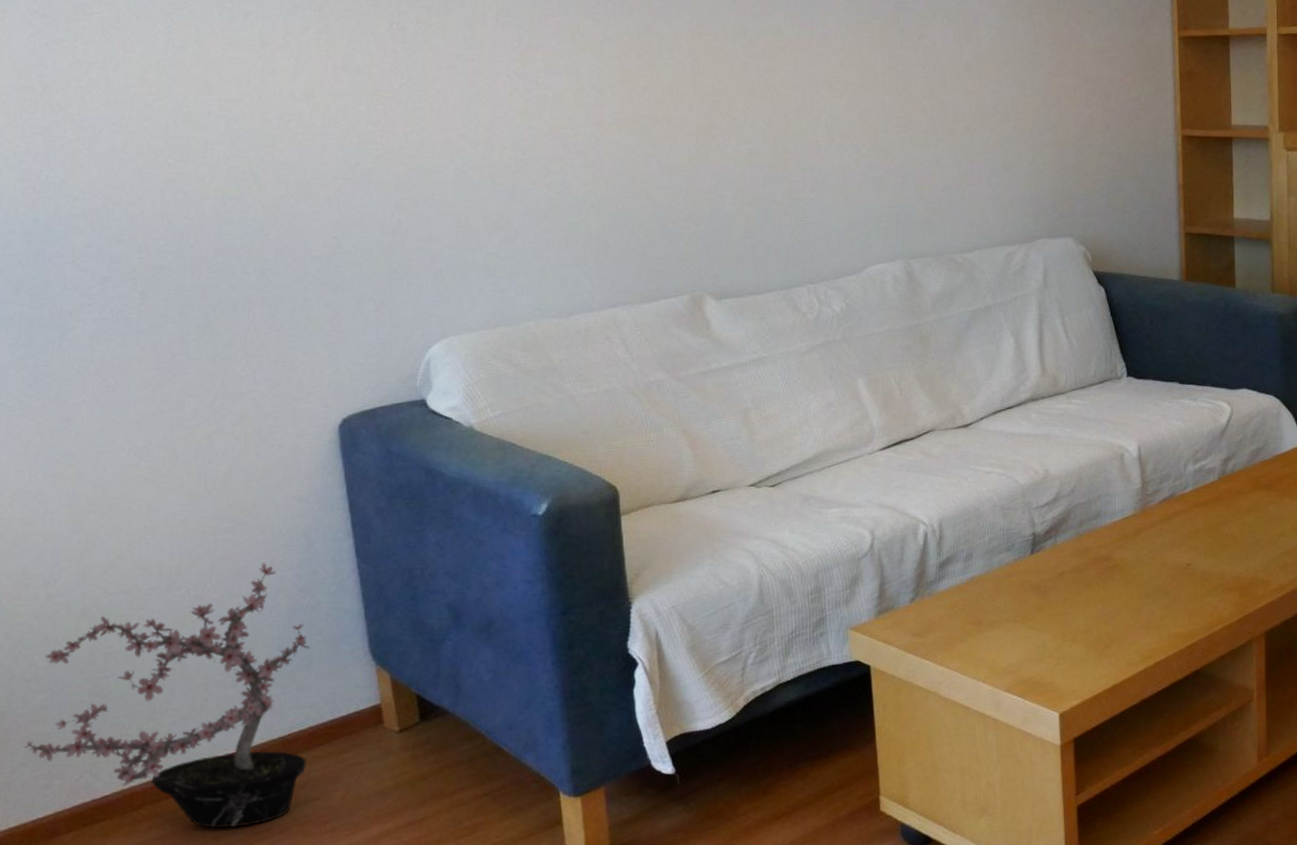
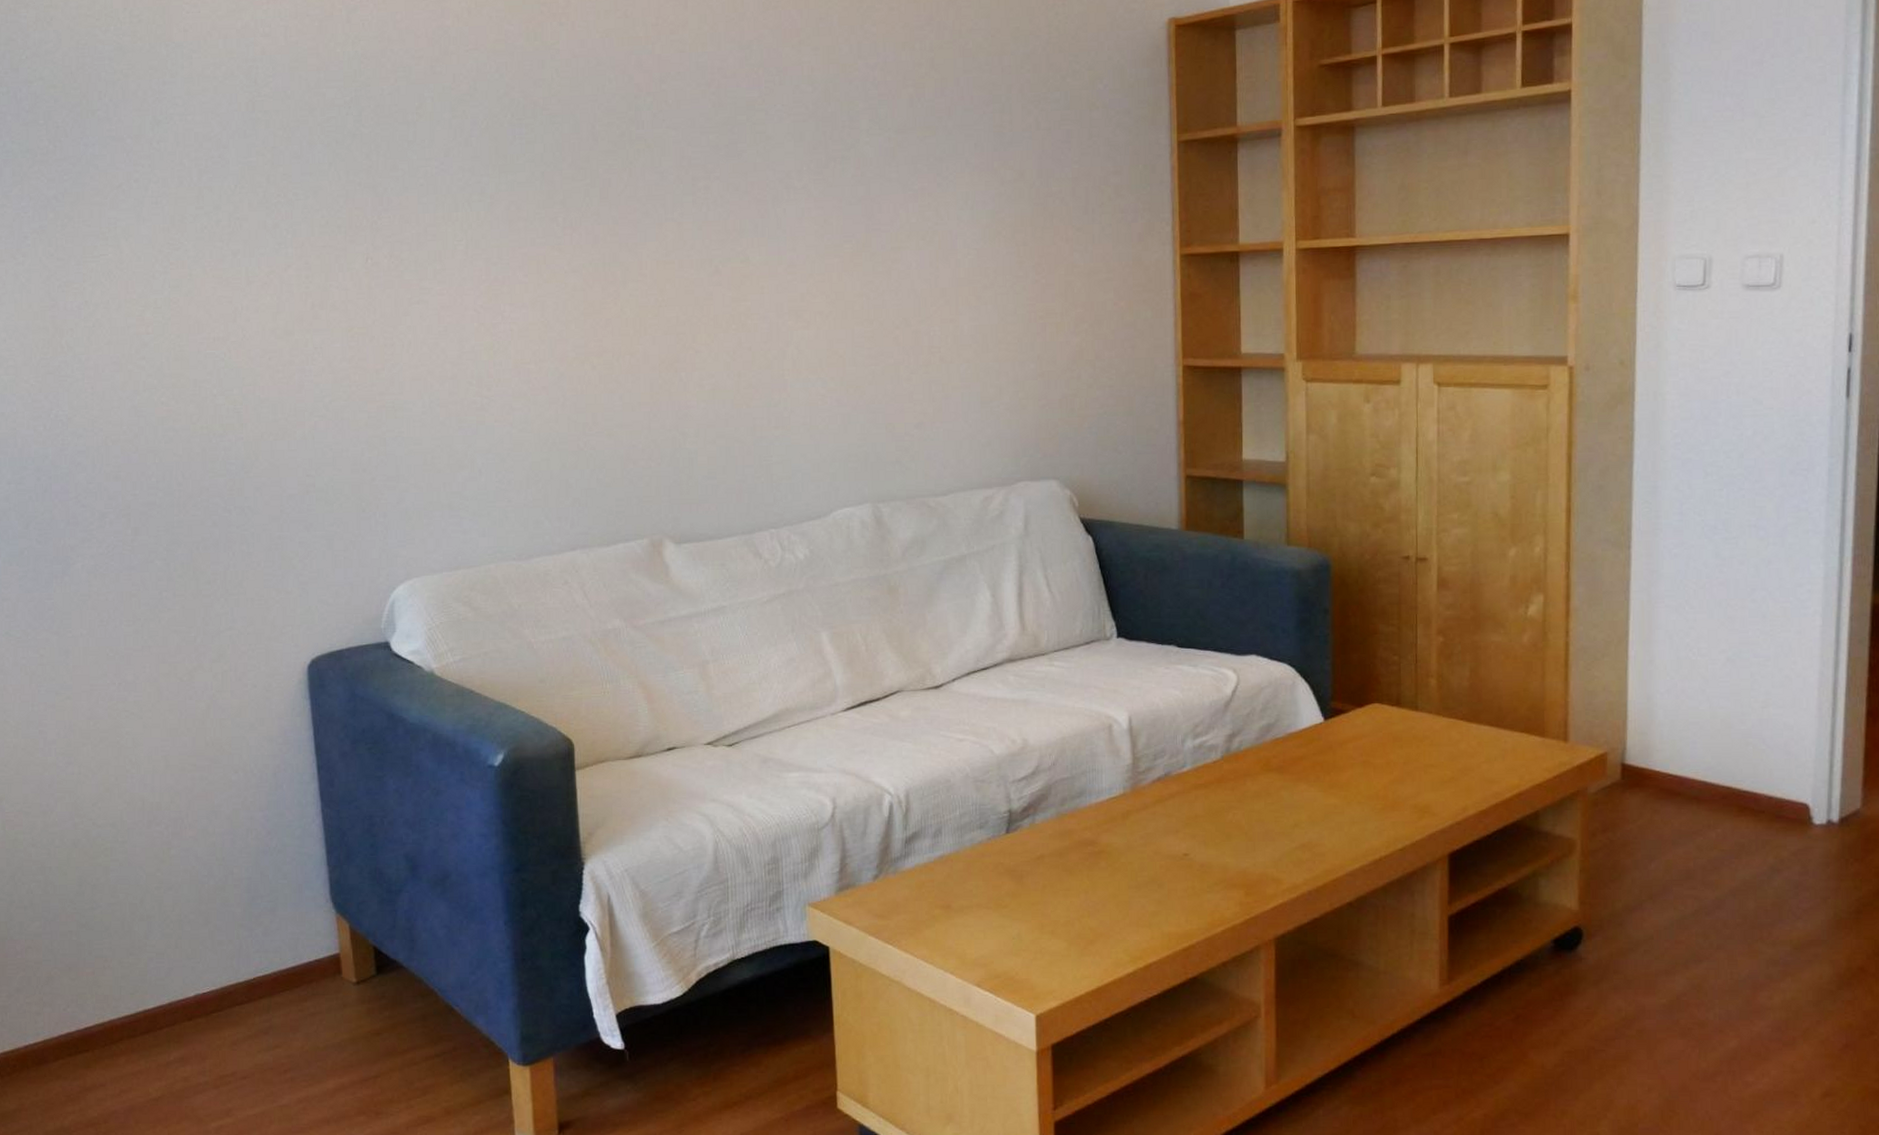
potted plant: present [24,562,311,829] -> none [20,802,276,1069]

